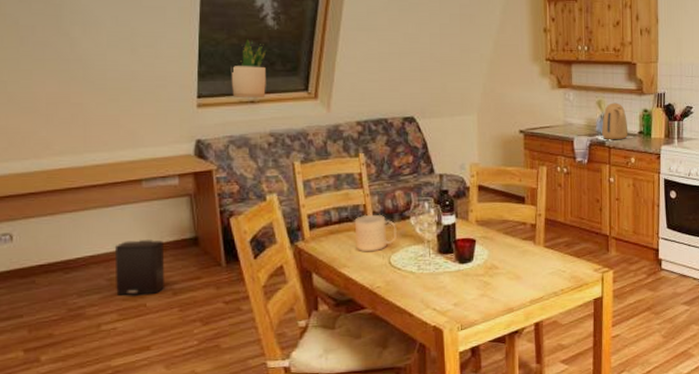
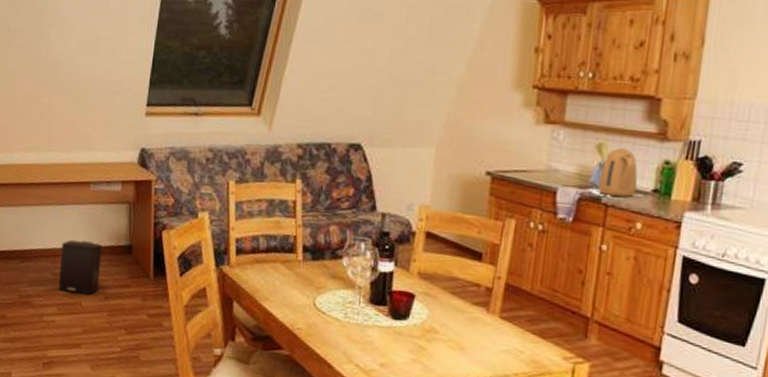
planter: present [230,38,267,97] -> none [178,47,216,110]
mug: present [354,214,397,252] -> none [280,247,327,289]

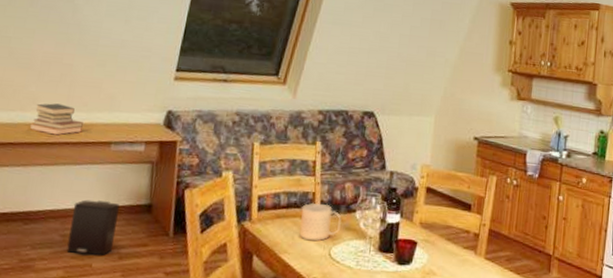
books: none [17,144,64,176] -> present [30,103,83,135]
mug: none [280,247,327,289] -> present [299,202,342,241]
kettle: present [598,148,638,198] -> none [556,120,583,159]

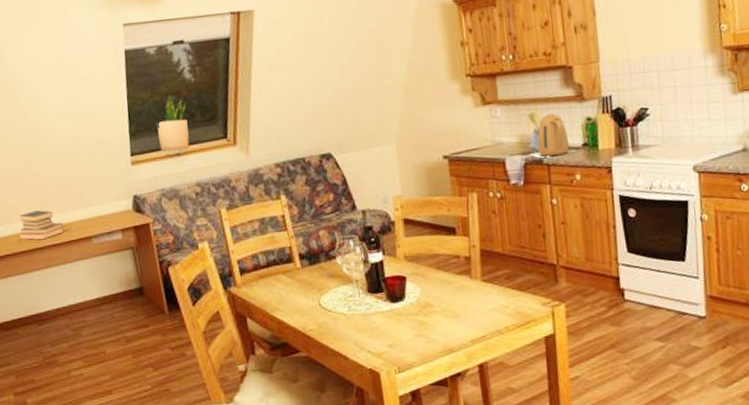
pedal bin: present [66,199,120,256] -> none [75,292,119,344]
planter: none [208,21,247,78] -> present [156,94,190,152]
mug: present [299,202,342,241] -> none [281,255,325,295]
kettle: none [556,120,583,159] -> present [537,113,570,157]

